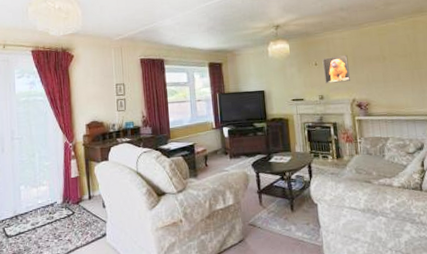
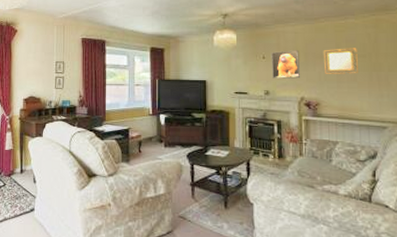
home mirror: none [369,49,402,75] -> present [323,48,358,74]

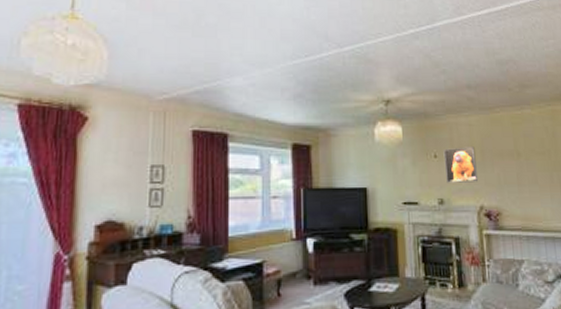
home mirror: present [323,48,358,74] -> none [501,143,539,176]

